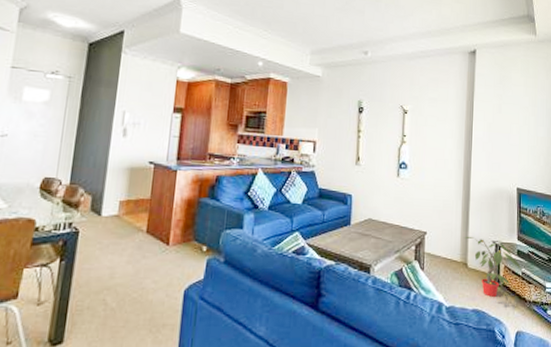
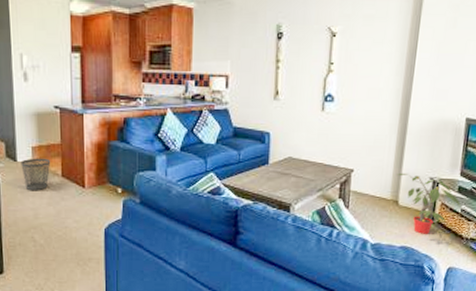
wastebasket: none [104,212,138,248] -> present [20,158,51,191]

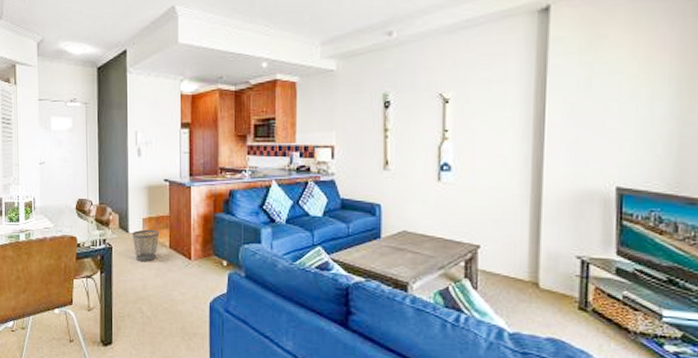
potted plant: present [397,172,460,234] -> none [534,250,621,325]

